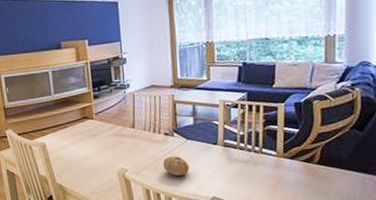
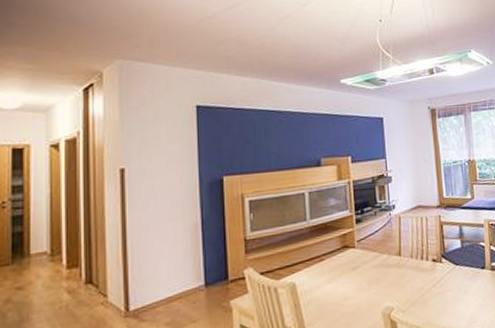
fruit: present [162,156,190,176] -> none [431,285,460,310]

